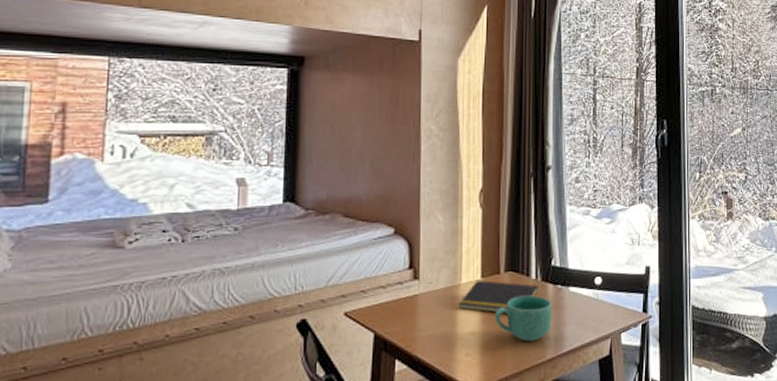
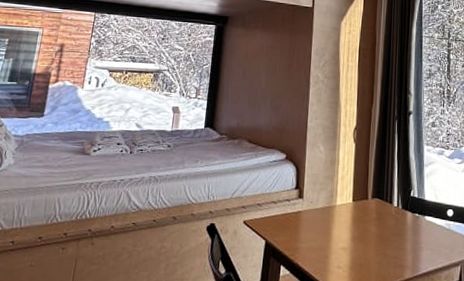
notepad: present [458,279,538,313] -> none [333,203,399,234]
mug: present [494,295,552,342] -> none [362,220,411,261]

